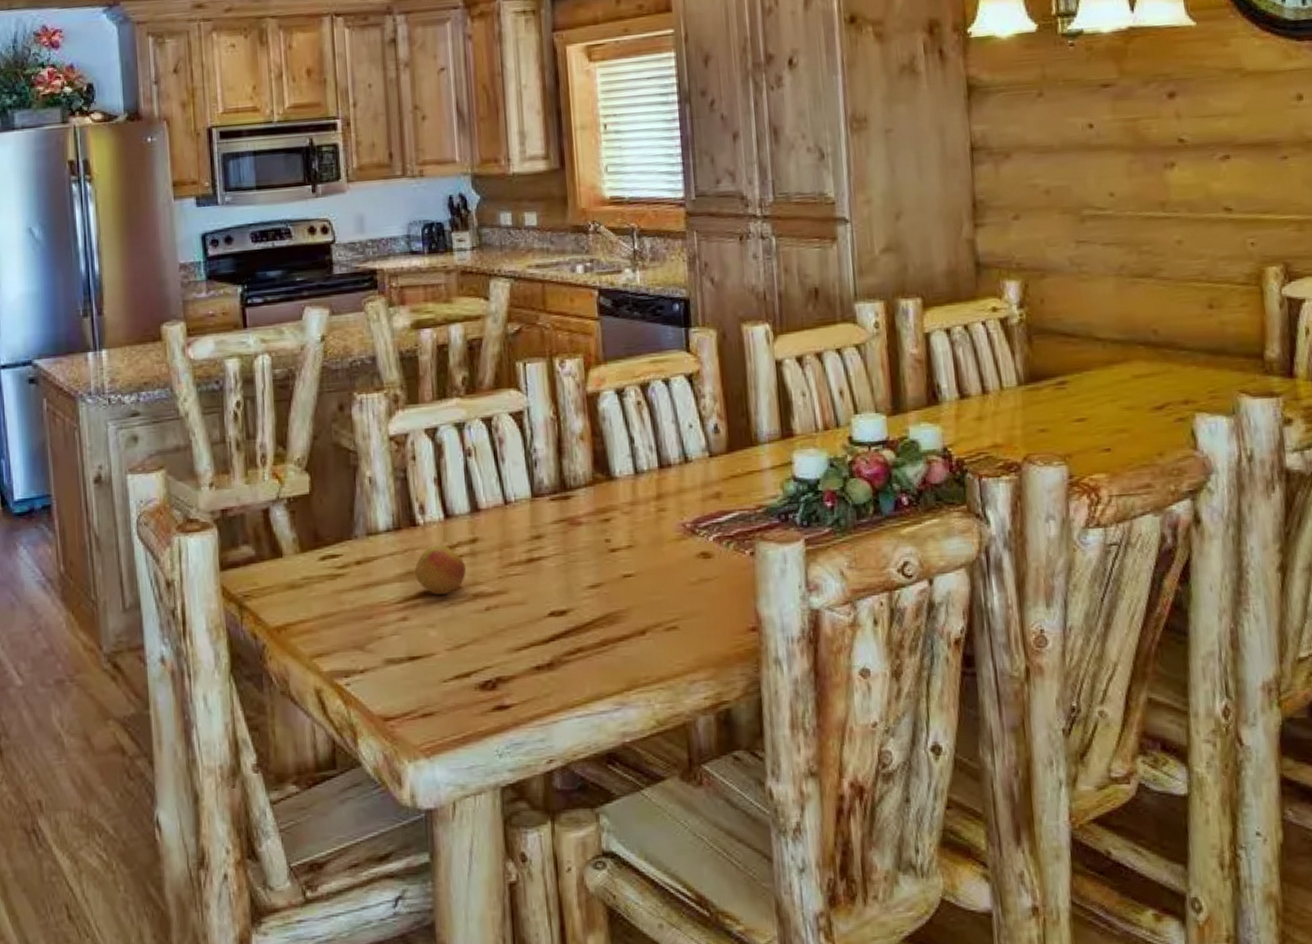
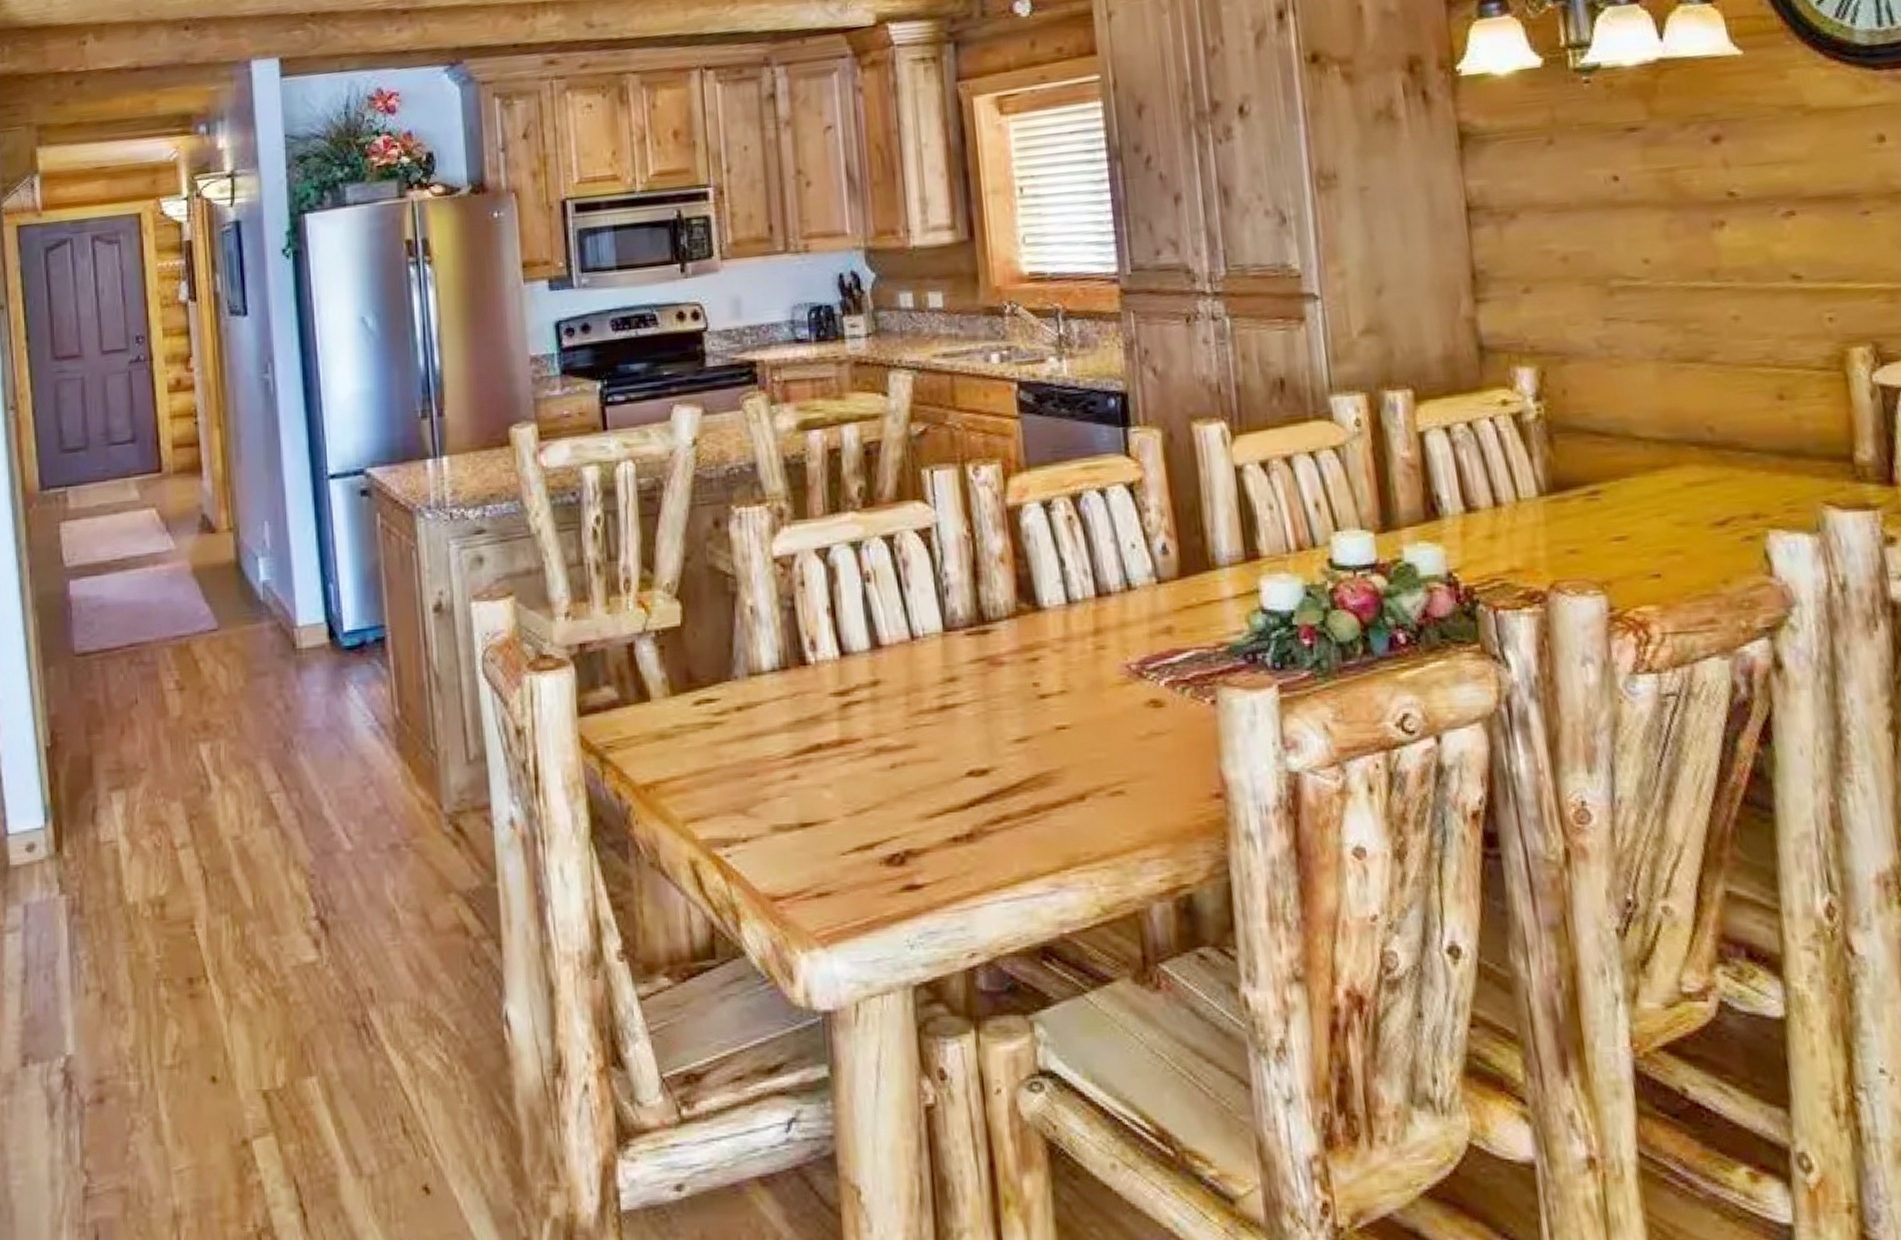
fruit: present [415,544,466,595] -> none [806,686,867,749]

